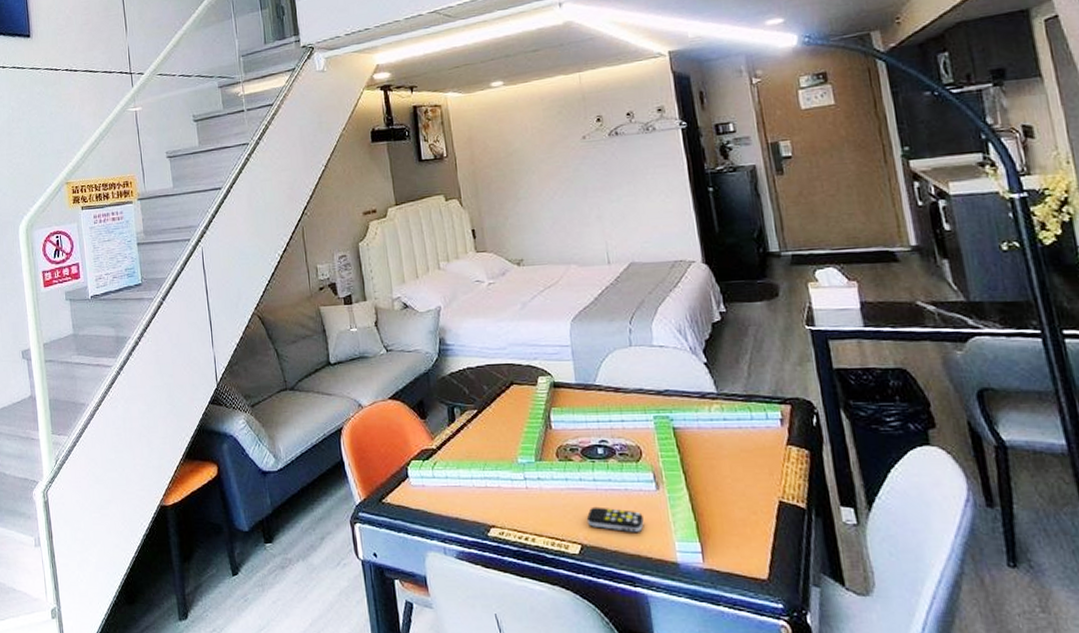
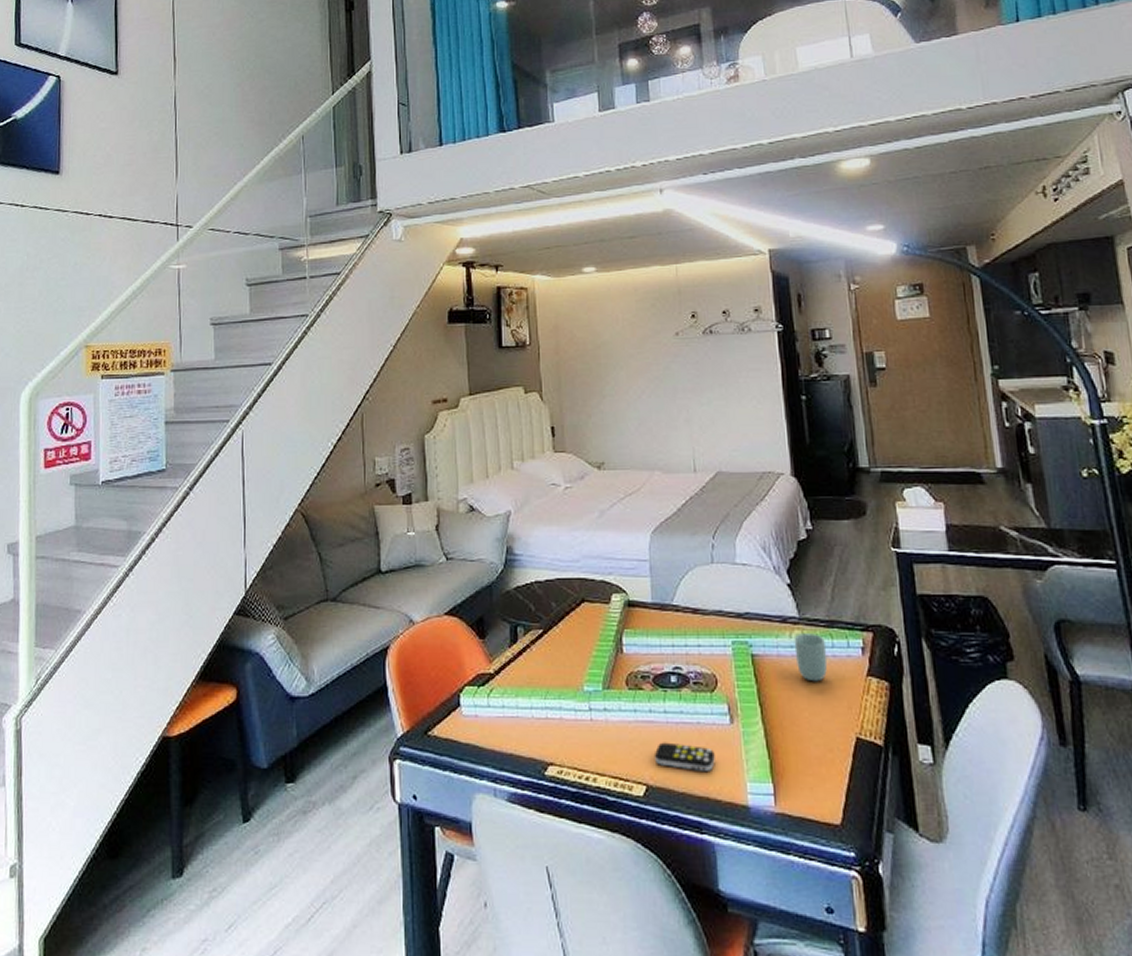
cup: none [713,407,748,451] -> present [794,634,828,682]

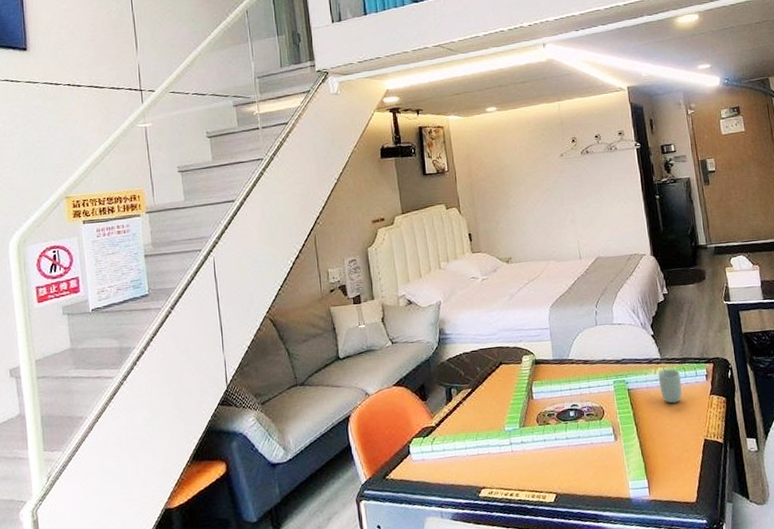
remote control: present [654,742,715,771] -> none [560,460,605,478]

